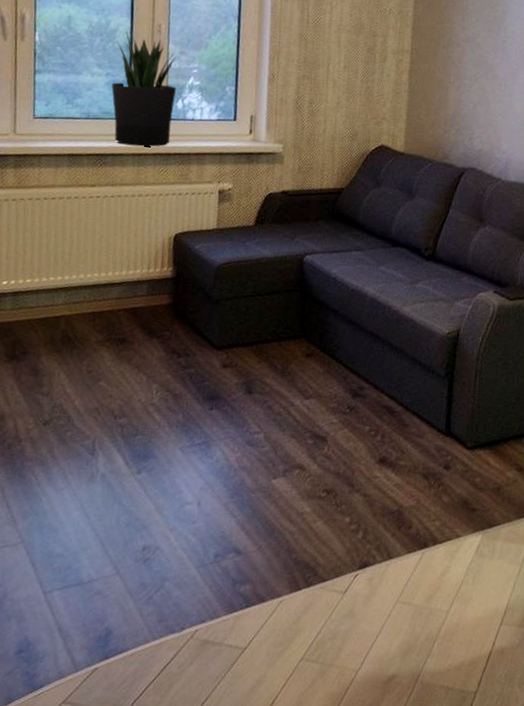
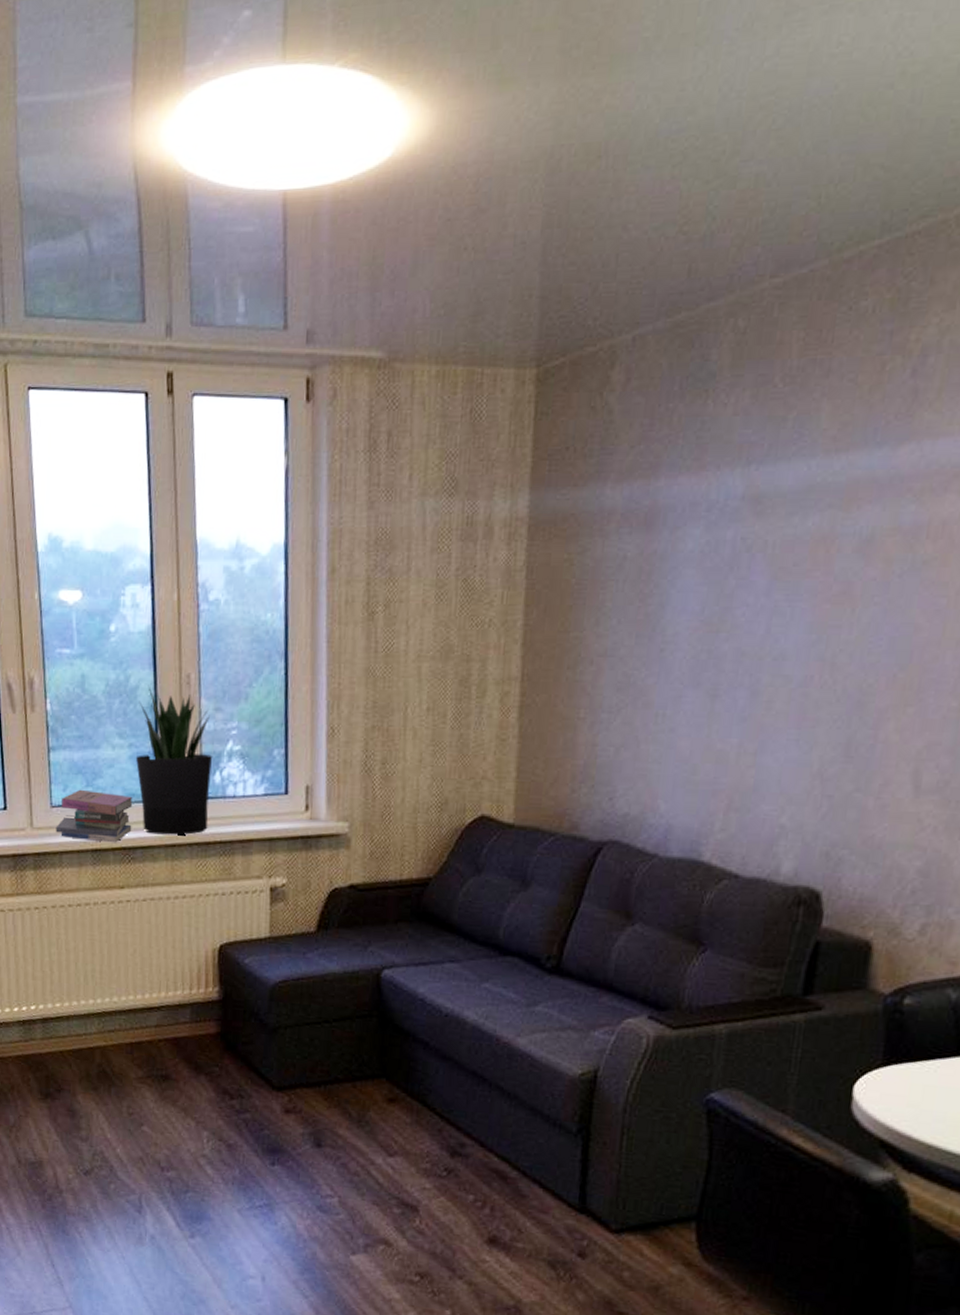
books: none [36,105,108,150] -> present [55,789,133,843]

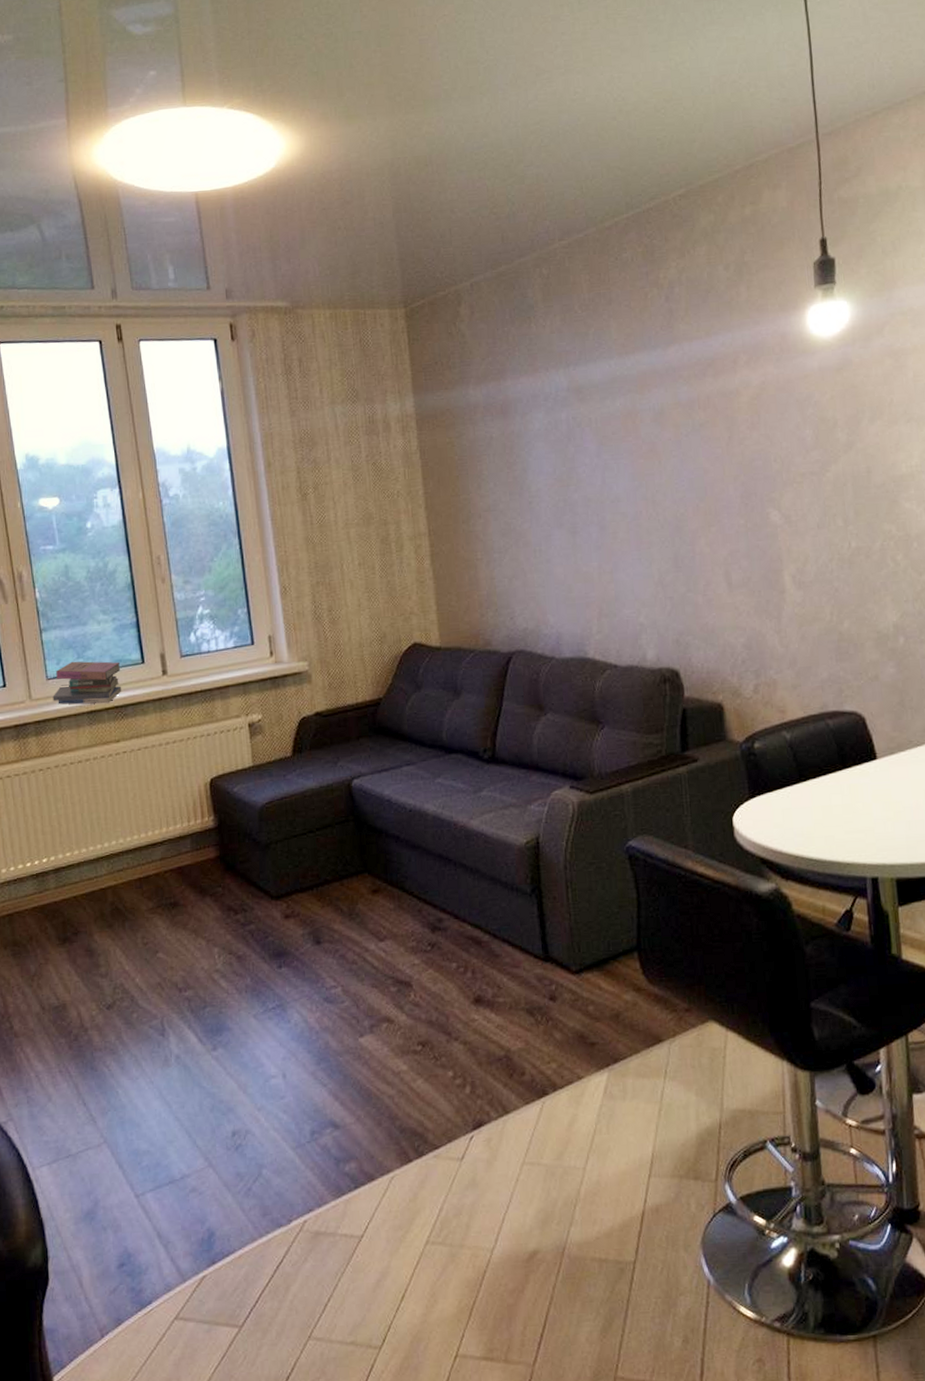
planter: present [135,685,212,835] -> none [118,568,189,692]

